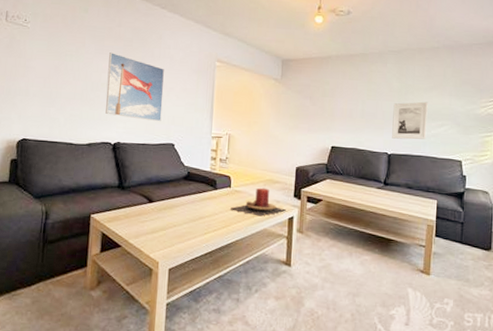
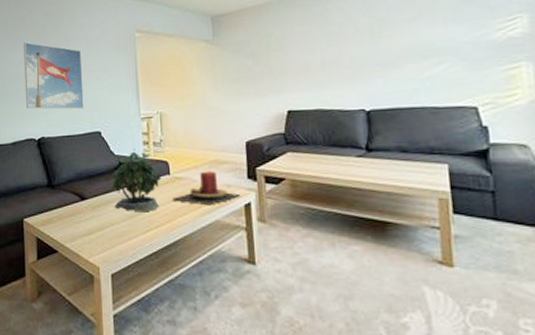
potted plant: none [178,162,224,217] -> present [111,148,162,211]
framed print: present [392,101,428,140] -> none [364,36,418,90]

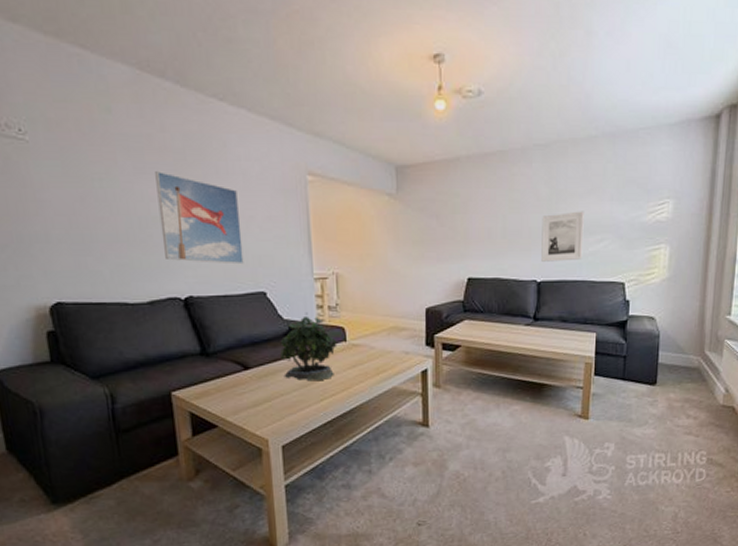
candle: present [173,170,240,206] -> none [349,337,418,373]
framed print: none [364,36,418,90] -> present [541,211,584,262]

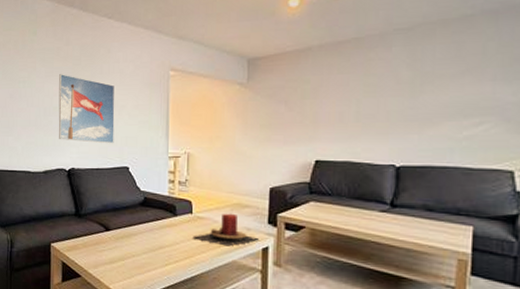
potted plant: present [280,312,337,381] -> none [135,186,184,247]
candle: none [349,337,418,373] -> present [193,213,259,247]
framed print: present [541,211,584,262] -> none [401,92,457,146]

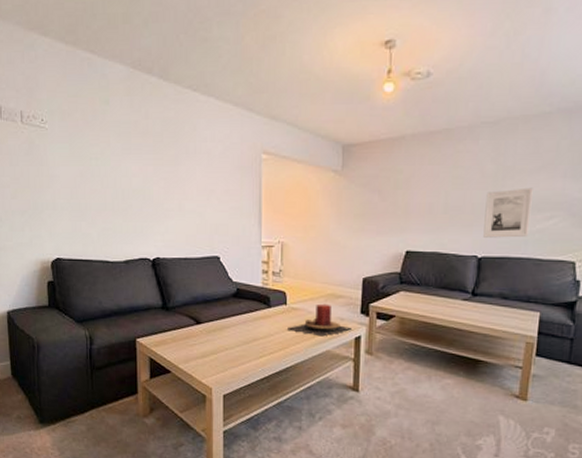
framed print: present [58,74,115,144] -> none [138,152,203,232]
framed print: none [401,92,457,146] -> present [483,187,533,238]

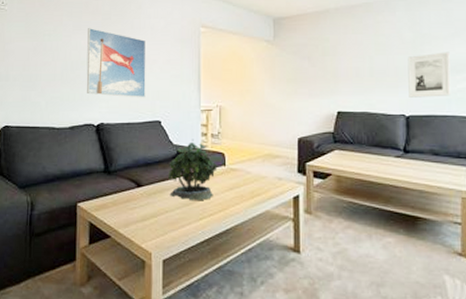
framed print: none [138,152,203,232] -> present [86,28,147,98]
potted plant: none [228,276,278,338] -> present [168,139,217,200]
candle: present [287,303,352,337] -> none [227,164,290,197]

